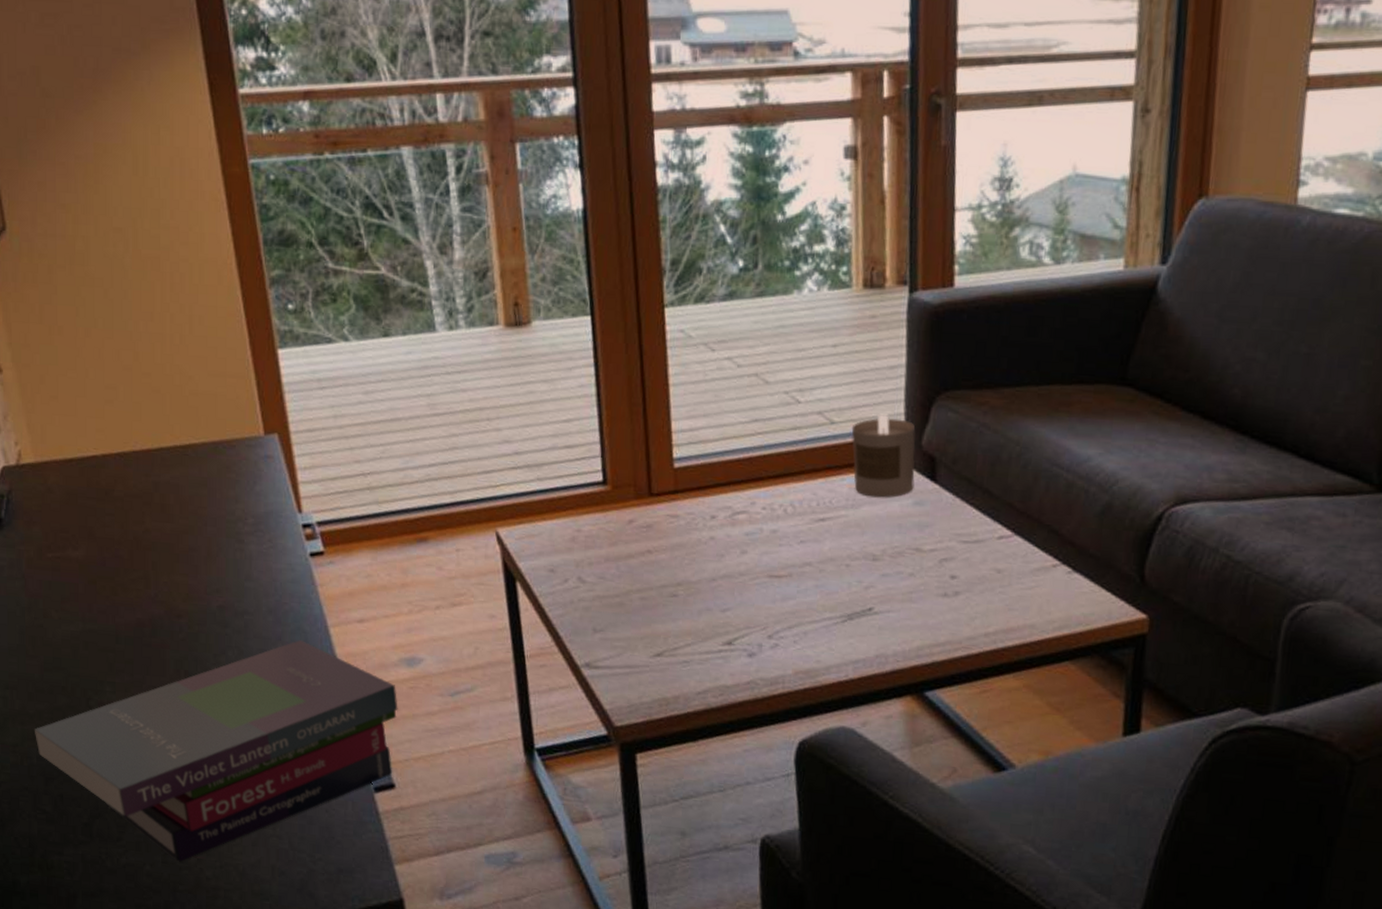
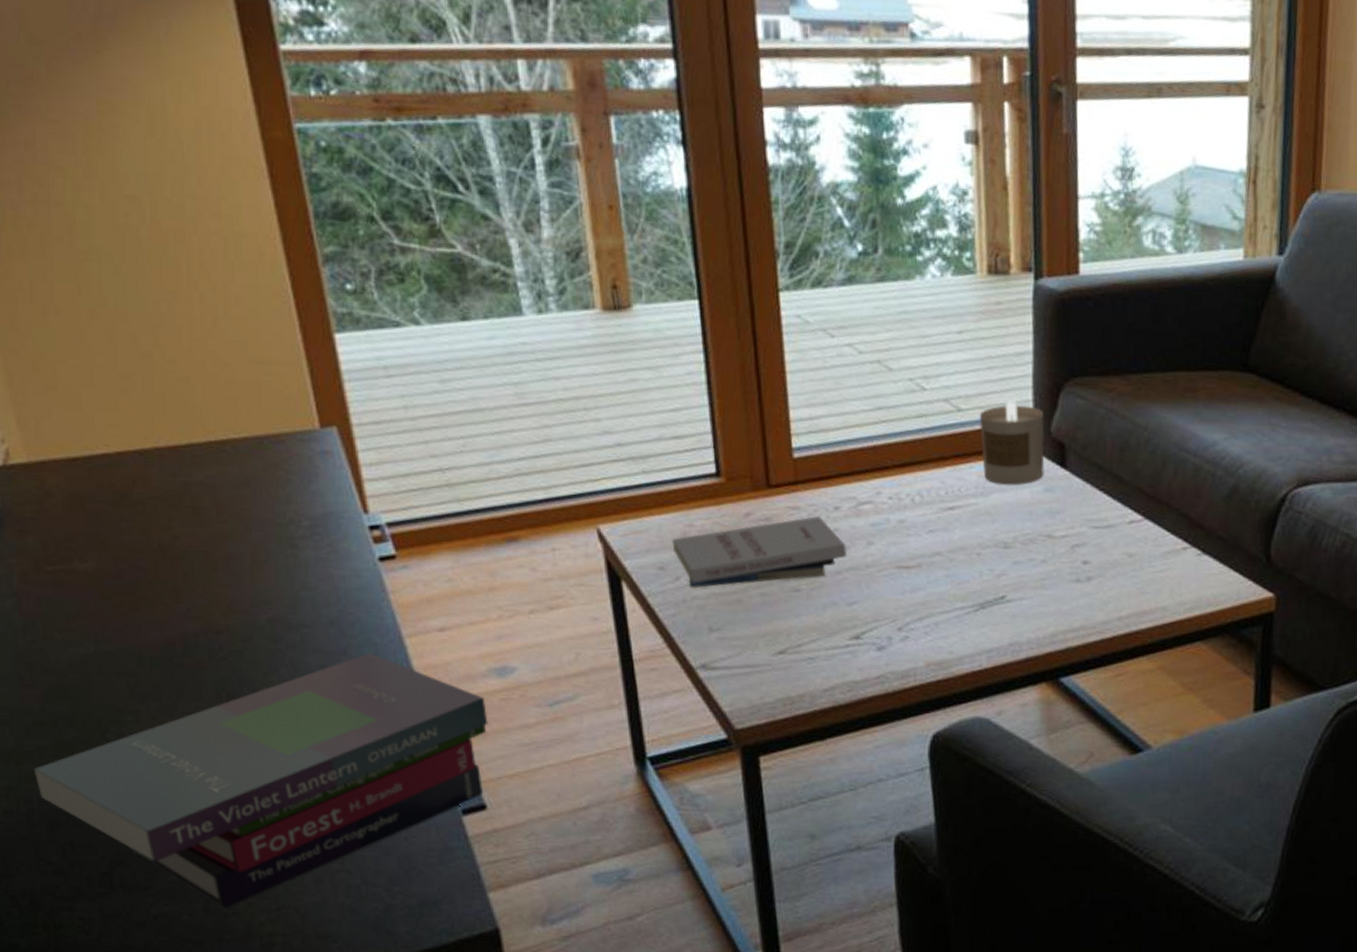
books: none [562,524,722,591] -> present [672,516,848,589]

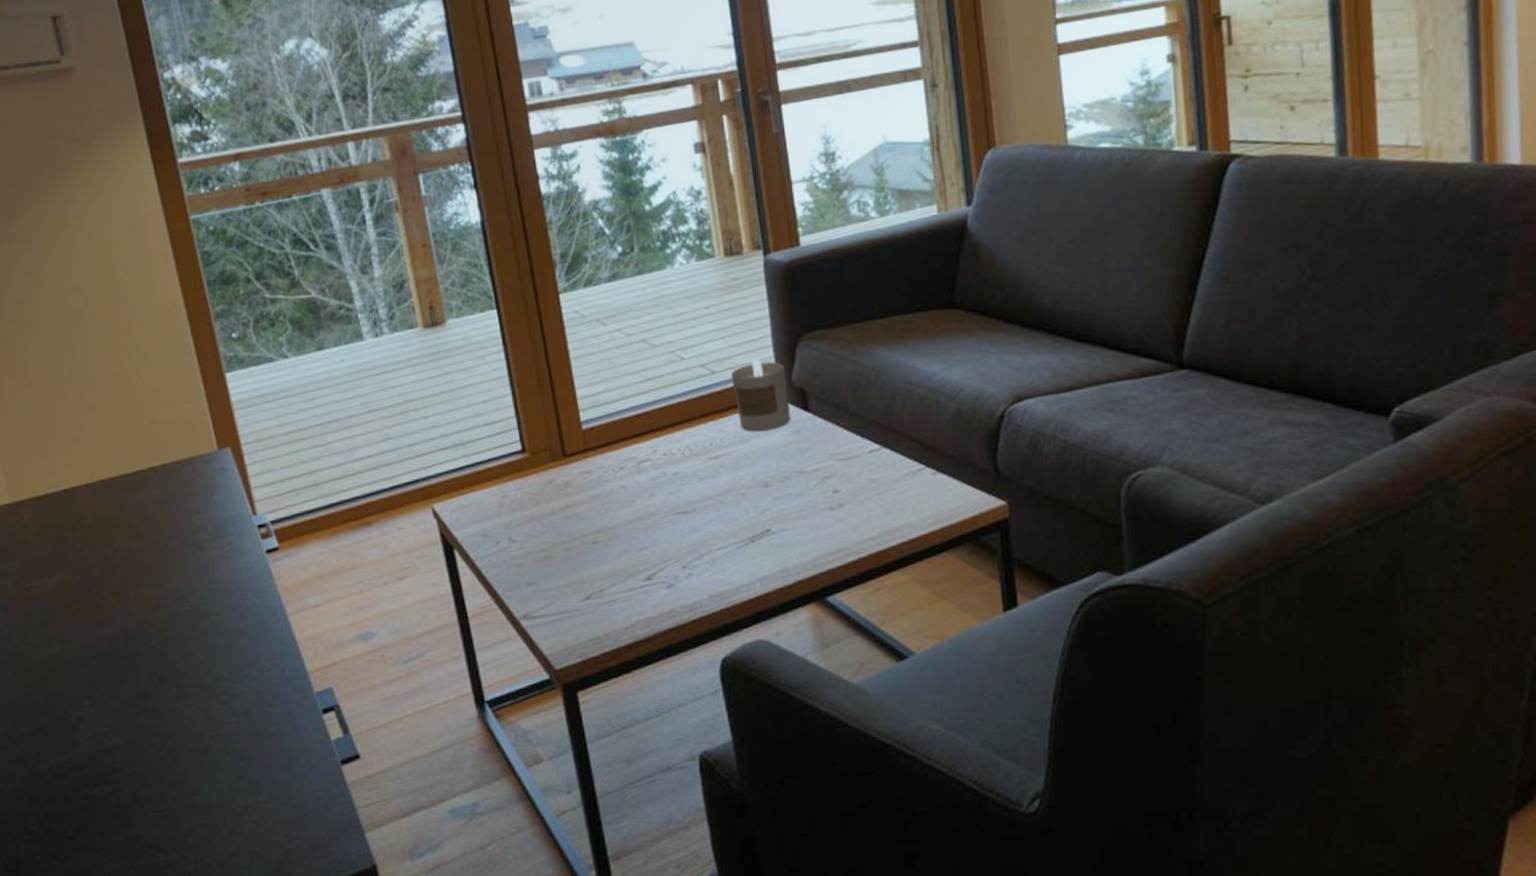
books: present [33,652,488,908] -> none [17,630,357,862]
books: present [672,516,848,589] -> none [491,477,634,550]

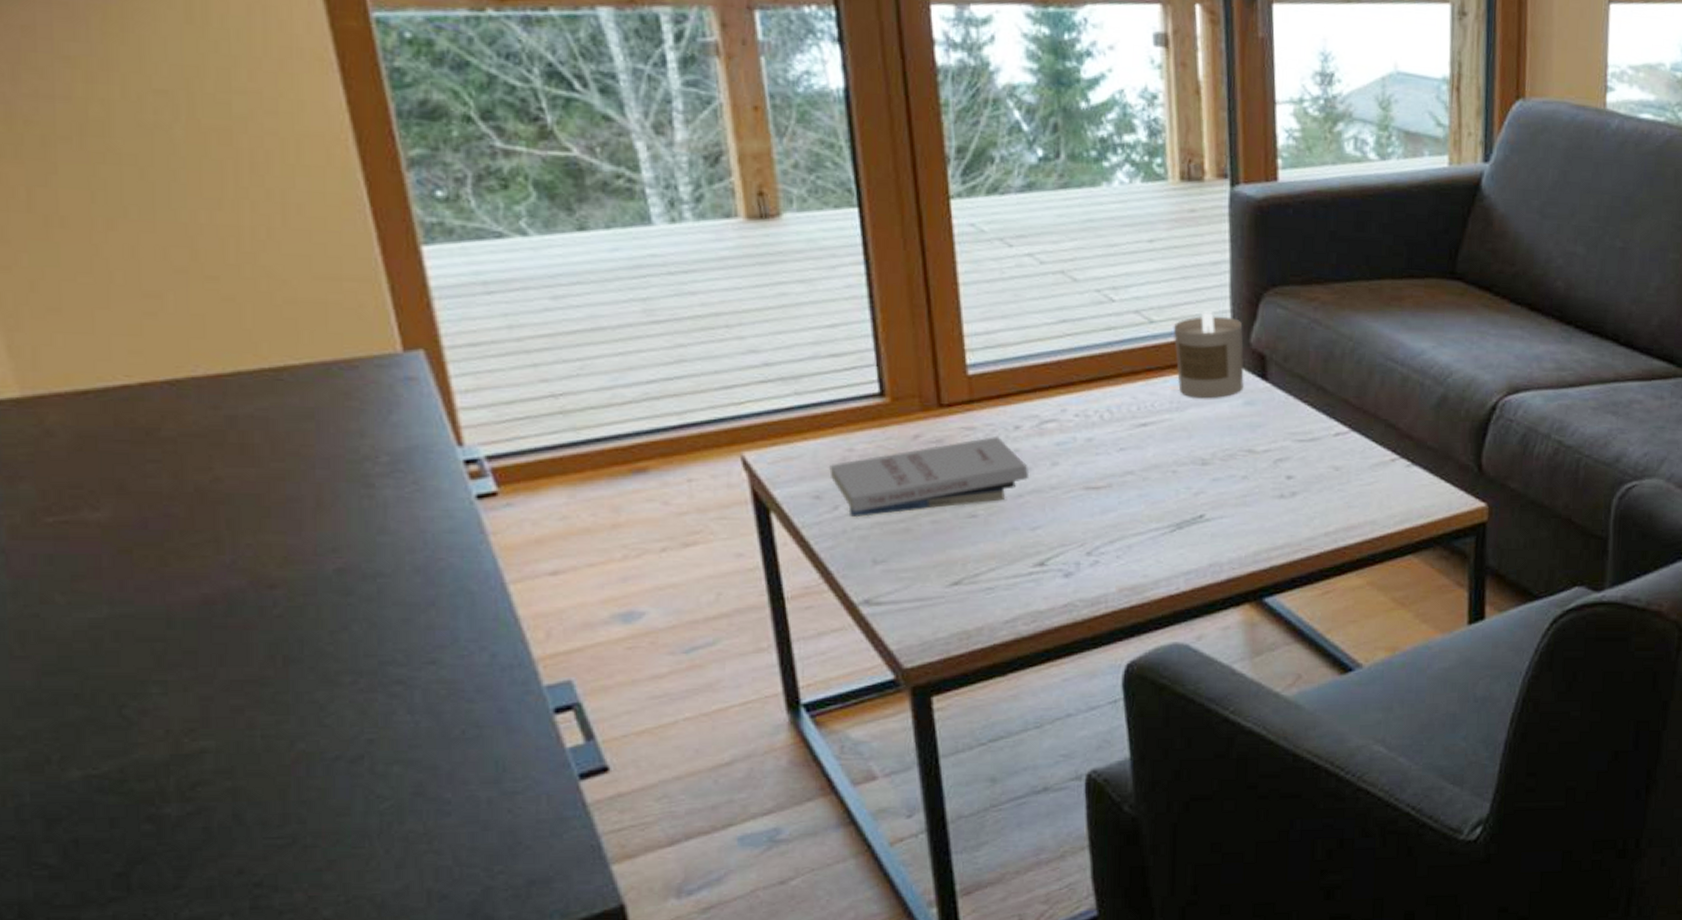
books: none [491,477,634,550] -> present [829,437,1030,518]

